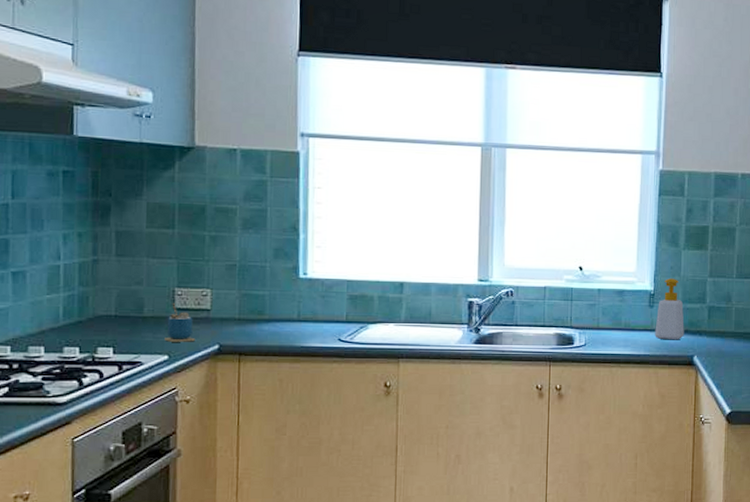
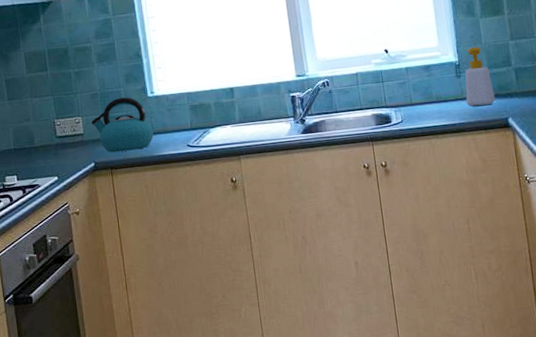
cup: present [164,302,195,342] -> none [52,132,76,165]
kettle: none [222,274,299,337] -> present [91,97,154,153]

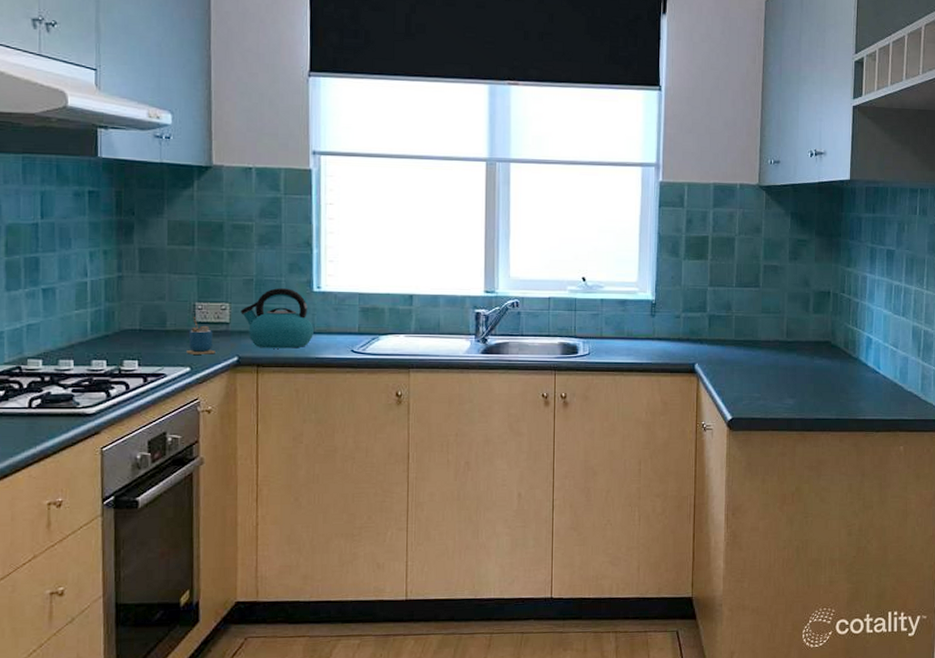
cup: none [52,132,76,165] -> present [186,316,215,354]
soap bottle: present [464,47,495,107] -> none [657,288,686,349]

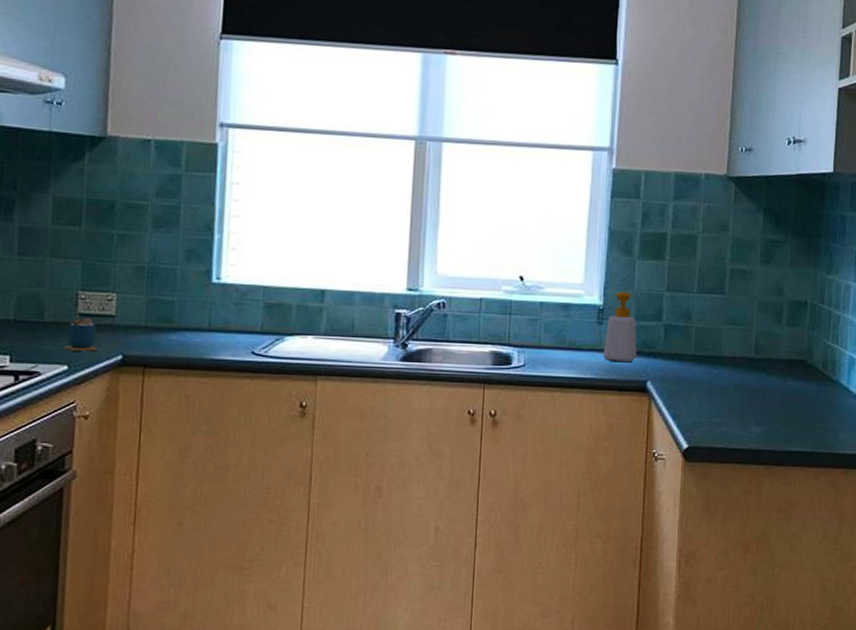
kettle: present [241,288,314,349] -> none [128,278,210,348]
soap bottle: none [657,288,686,349] -> present [603,292,637,363]

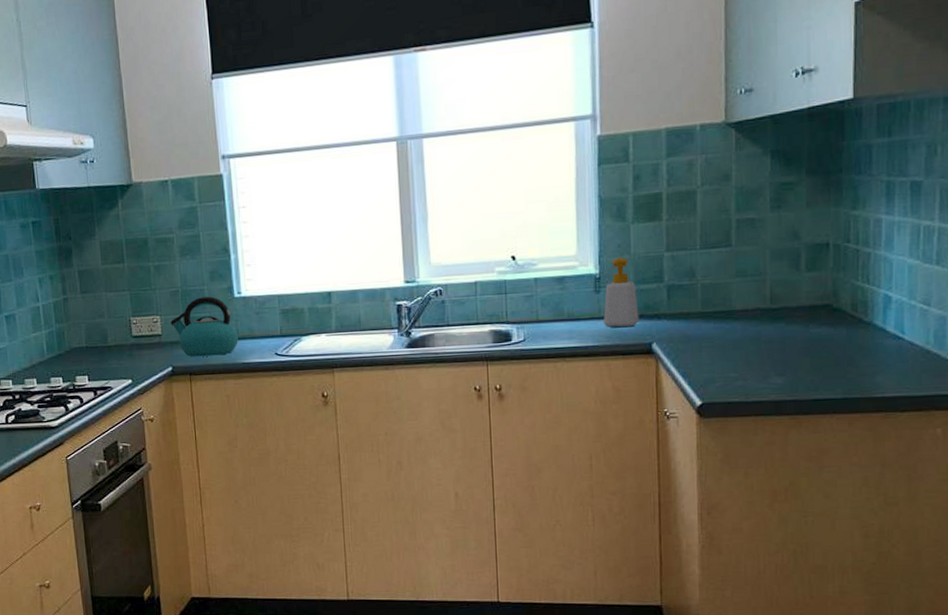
cup: present [65,307,97,351] -> none [127,331,152,367]
kettle: none [128,278,210,348] -> present [170,296,238,357]

